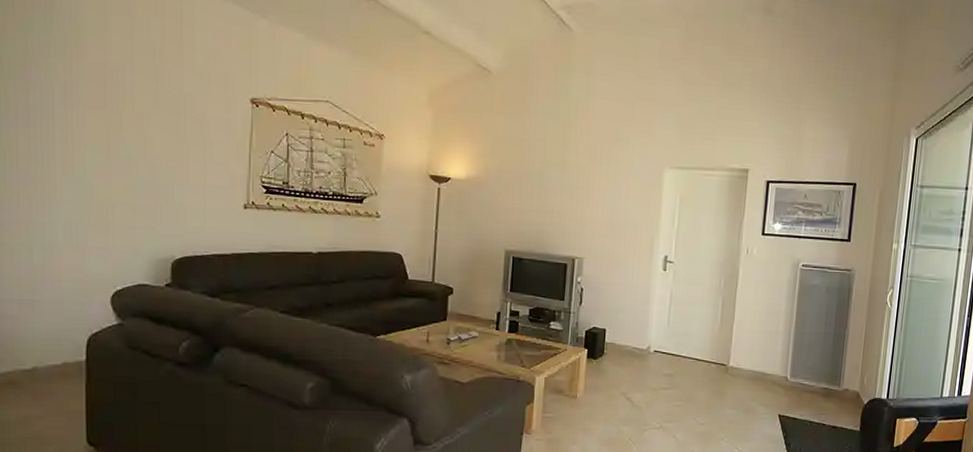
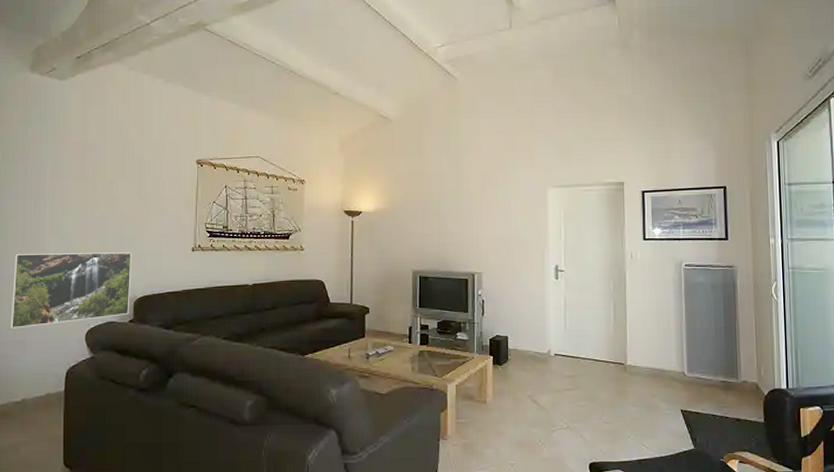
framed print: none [13,195,168,285] -> present [9,252,132,329]

